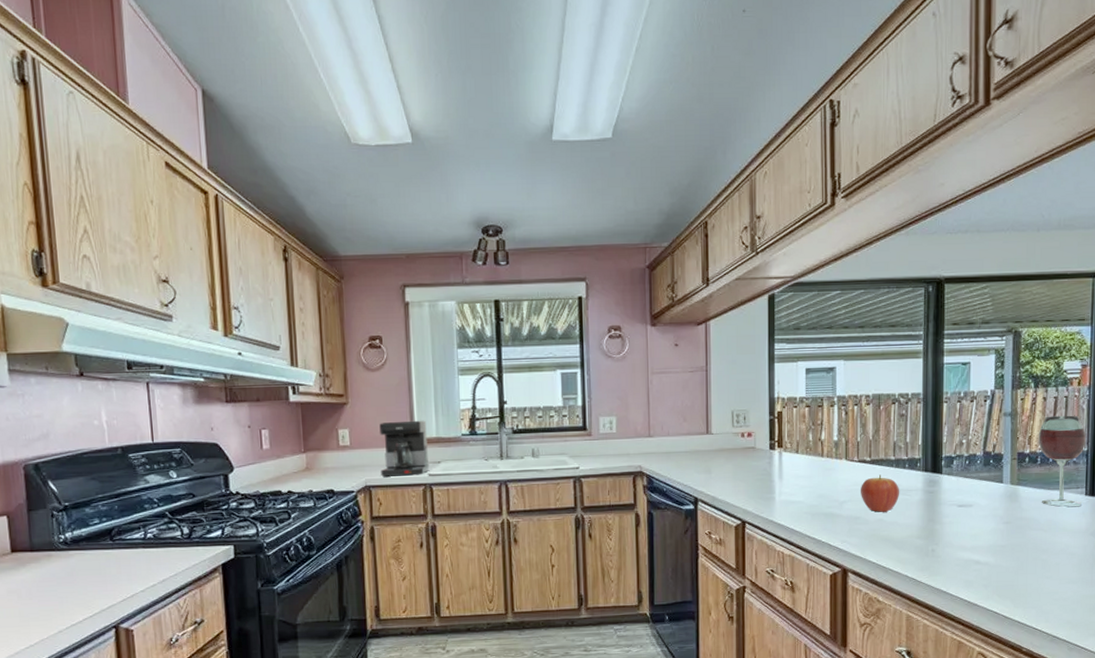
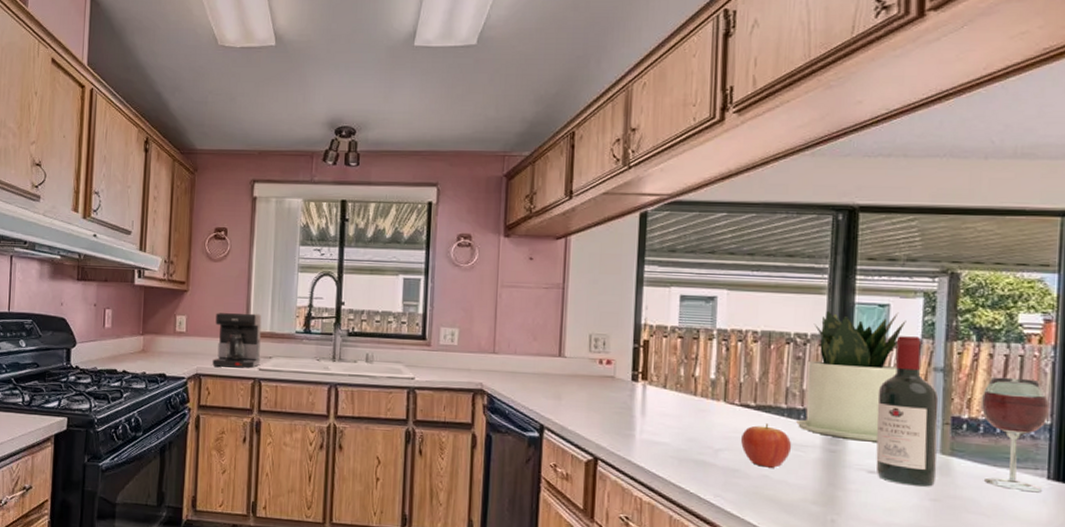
planter: none [903,368,983,481] -> present [796,312,906,442]
wine bottle: none [963,388,1008,514] -> present [875,336,939,487]

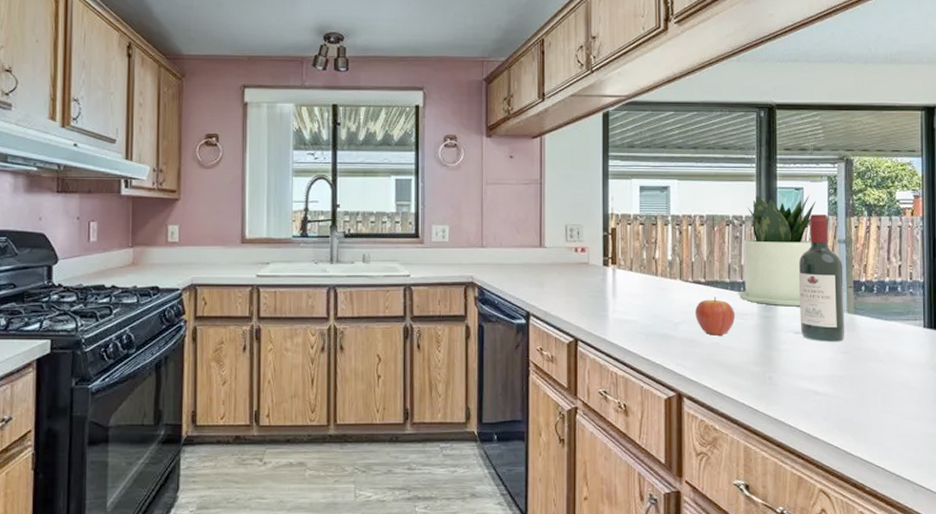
coffee maker: present [212,312,262,369] -> none [208,219,258,276]
wineglass: present [980,376,1049,493] -> none [873,245,922,340]

